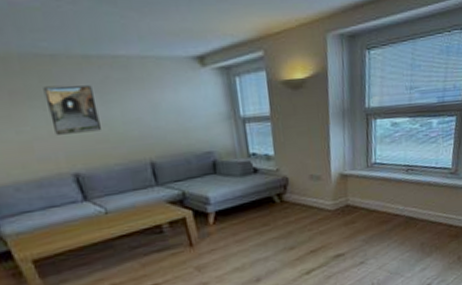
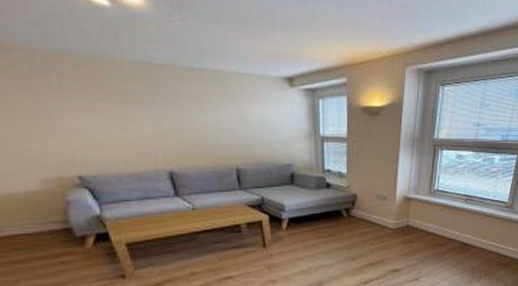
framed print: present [43,85,101,135] -> none [150,92,196,136]

